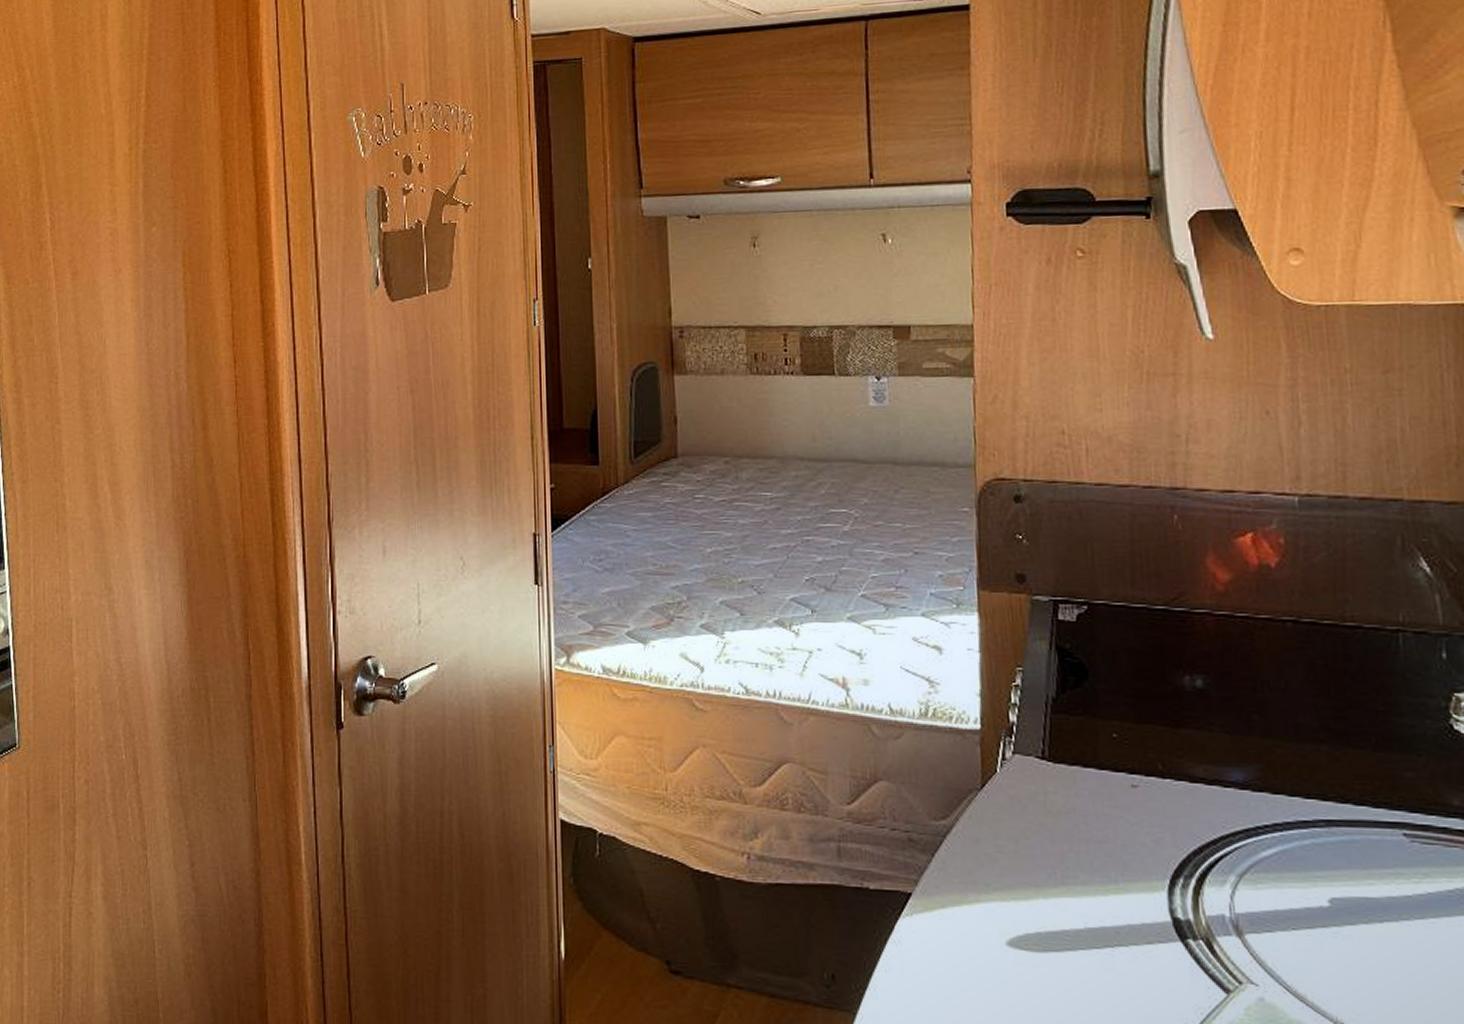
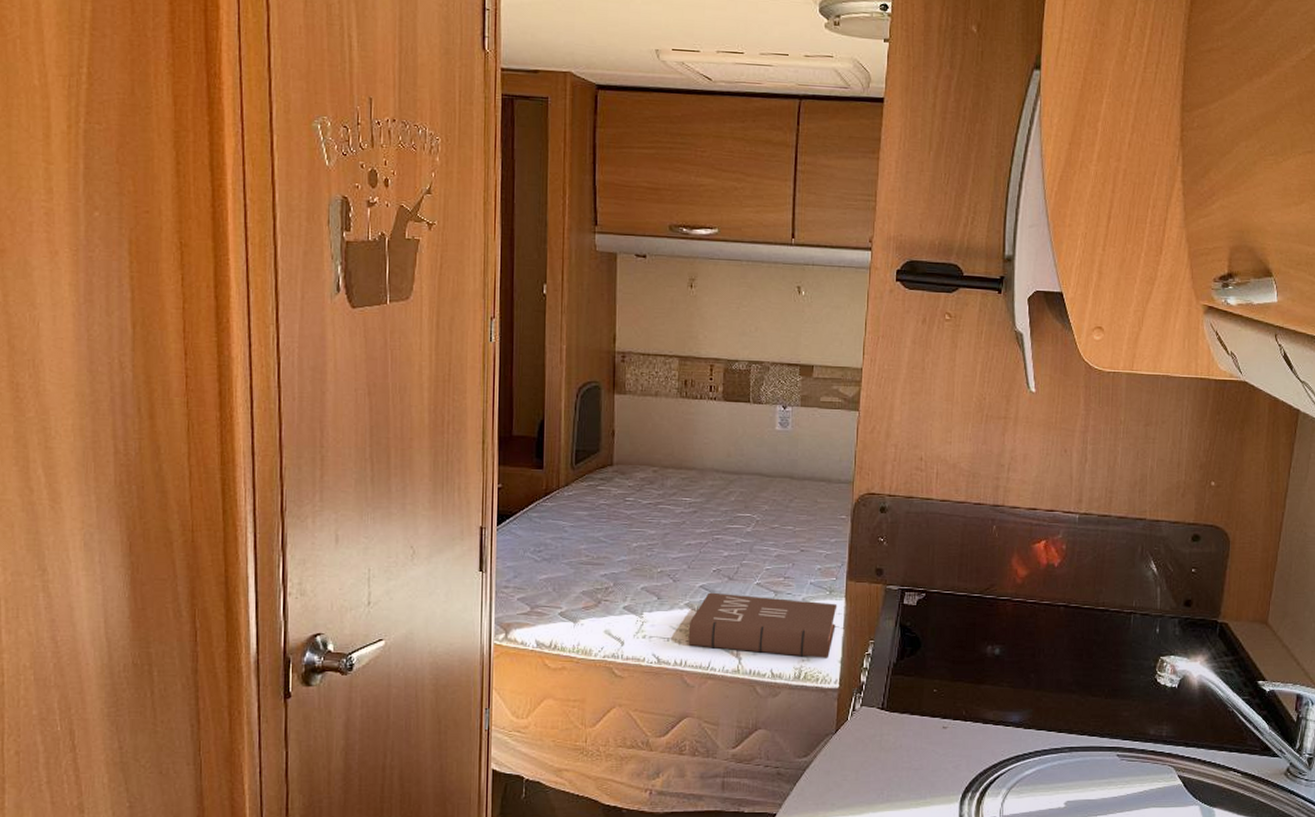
book: none [780,606,969,690] -> present [688,592,838,658]

